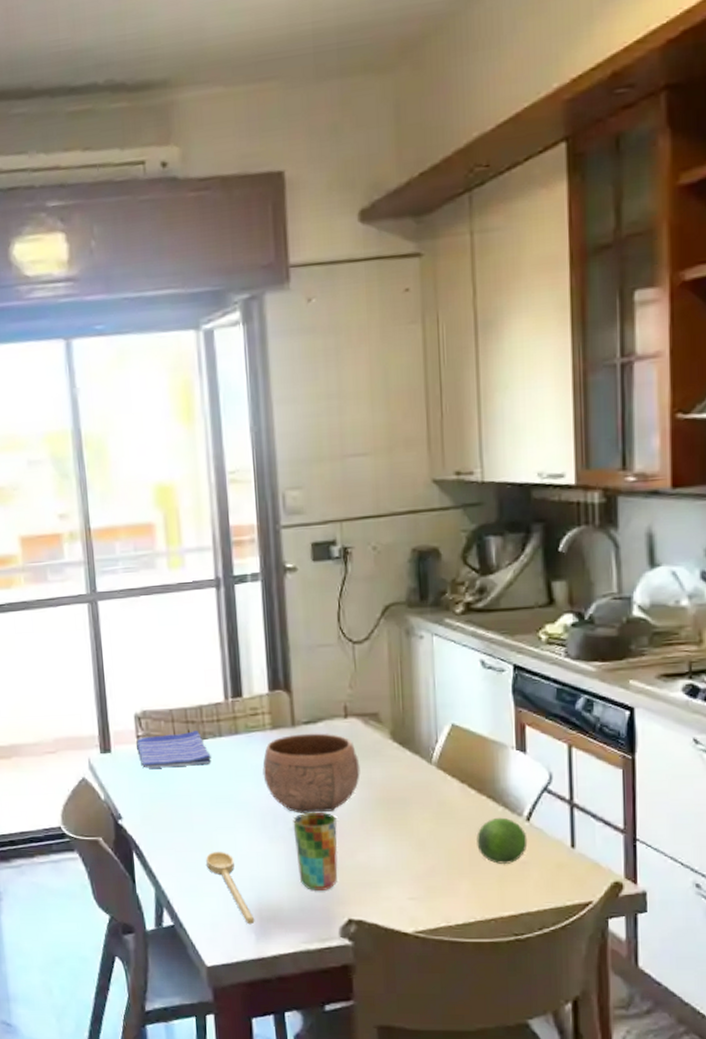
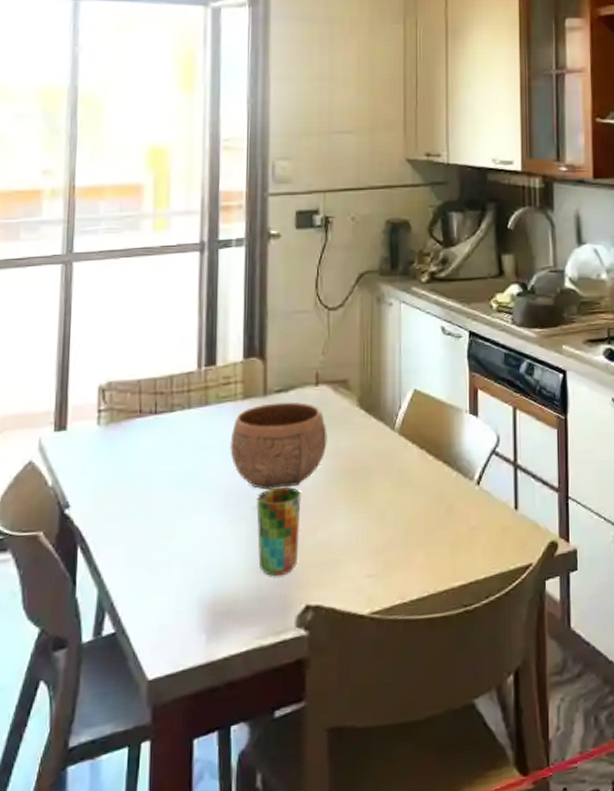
dish towel: present [136,731,211,768] -> none [97,403,177,447]
spoon: present [206,851,255,925] -> none [160,538,207,623]
fruit: present [476,817,528,865] -> none [432,482,477,532]

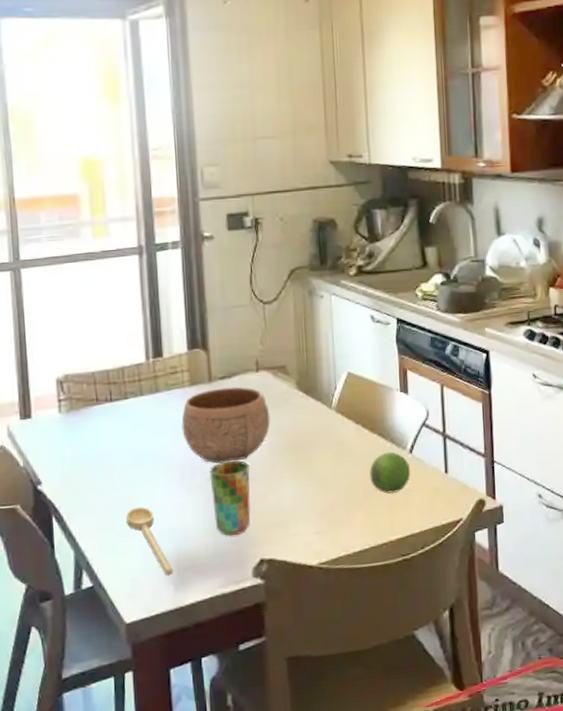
spoon: none [160,538,207,623] -> present [126,506,174,576]
fruit: none [432,482,477,532] -> present [370,451,411,494]

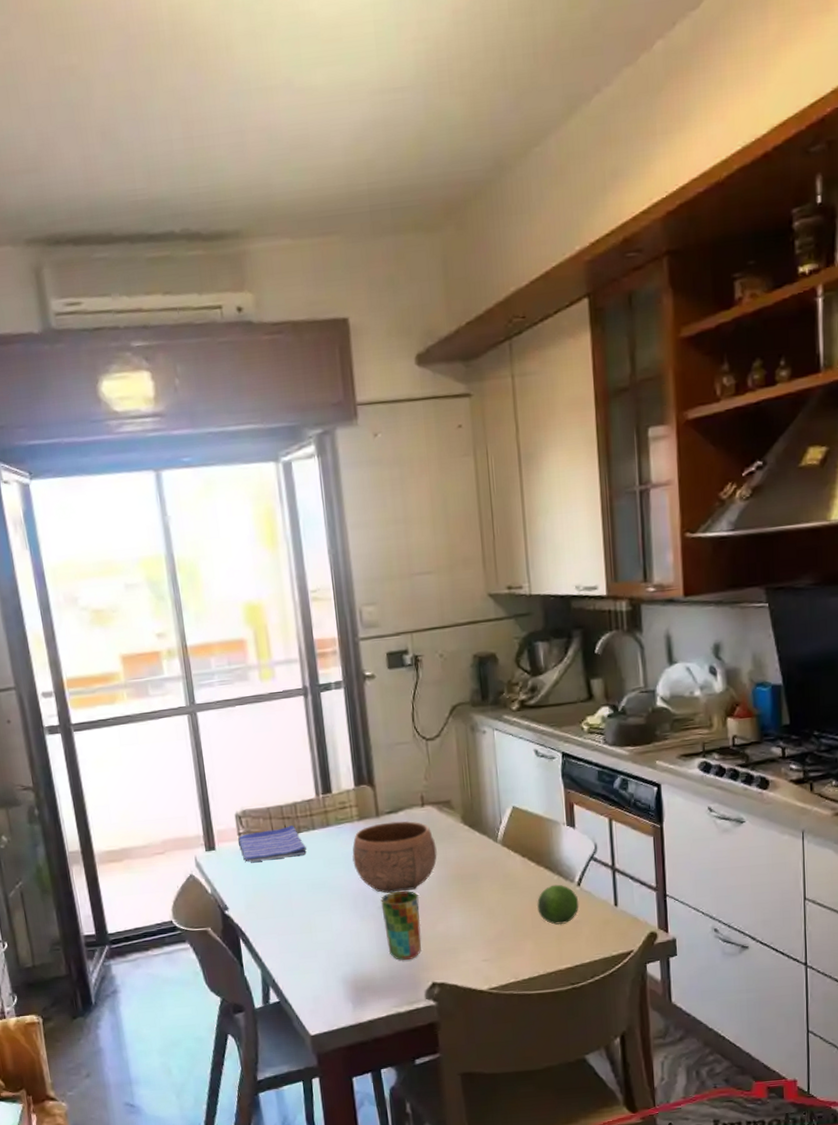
dish towel: none [58,391,133,432] -> present [238,825,307,862]
spoon: present [126,506,174,576] -> none [306,931,352,995]

